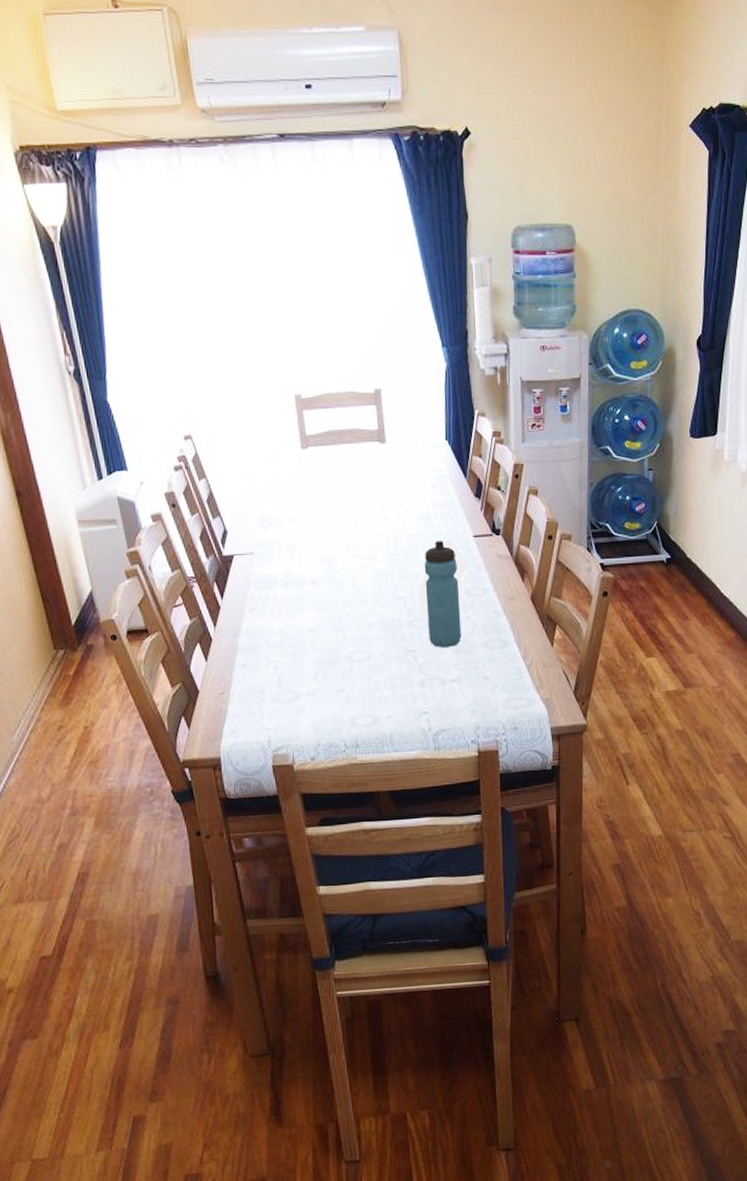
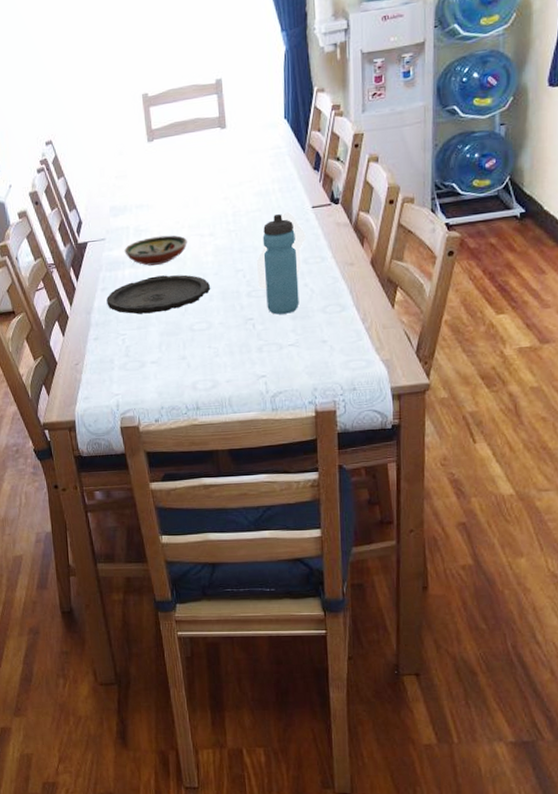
plate: none [256,598,371,640] -> present [106,274,211,314]
decorative bowl: none [275,554,345,587] -> present [124,235,187,266]

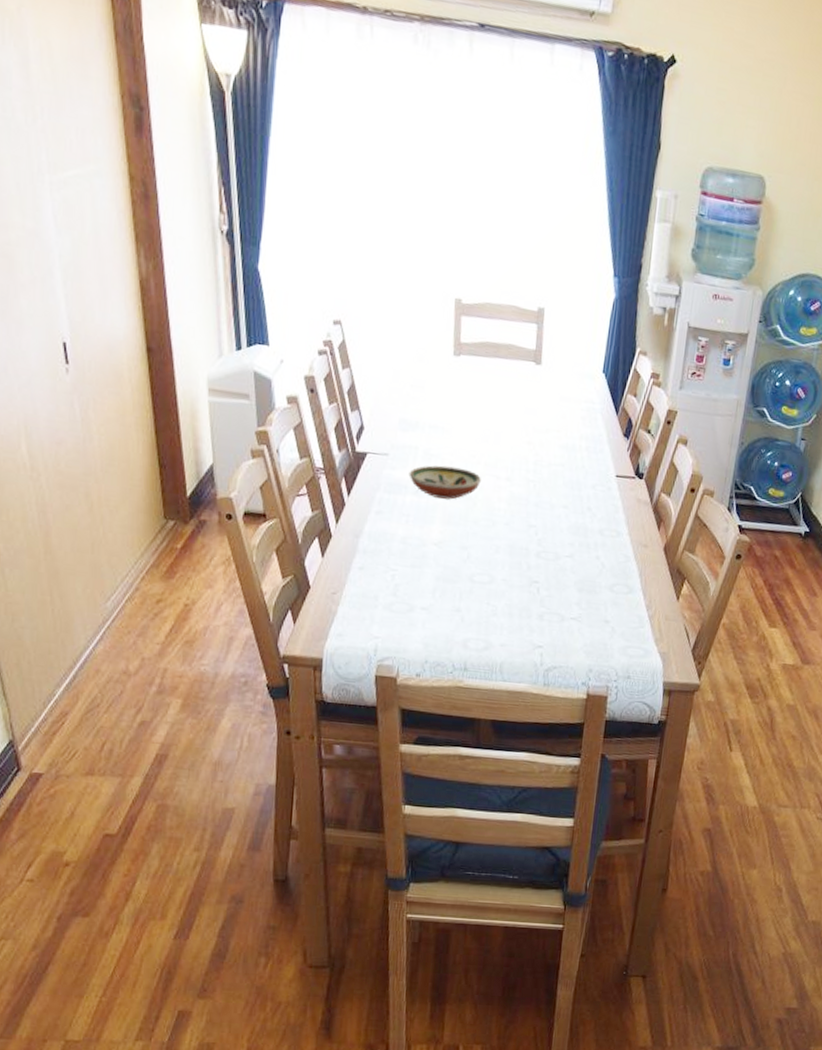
plate: present [106,274,211,314] -> none [380,510,499,554]
box: present [256,212,306,290] -> none [549,474,606,553]
water bottle: present [262,214,299,315] -> none [555,474,595,585]

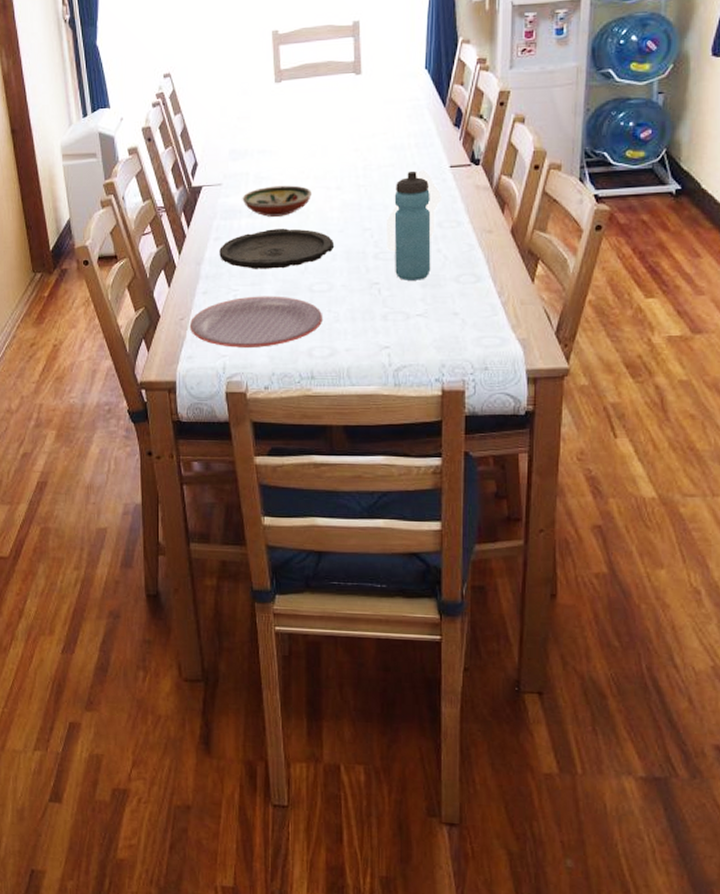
plate: none [341,578,481,634] -> present [189,296,323,348]
plate: none [380,510,499,554] -> present [219,228,335,269]
box: none [549,474,606,553] -> present [385,170,442,252]
water bottle: none [555,474,595,585] -> present [394,171,431,280]

